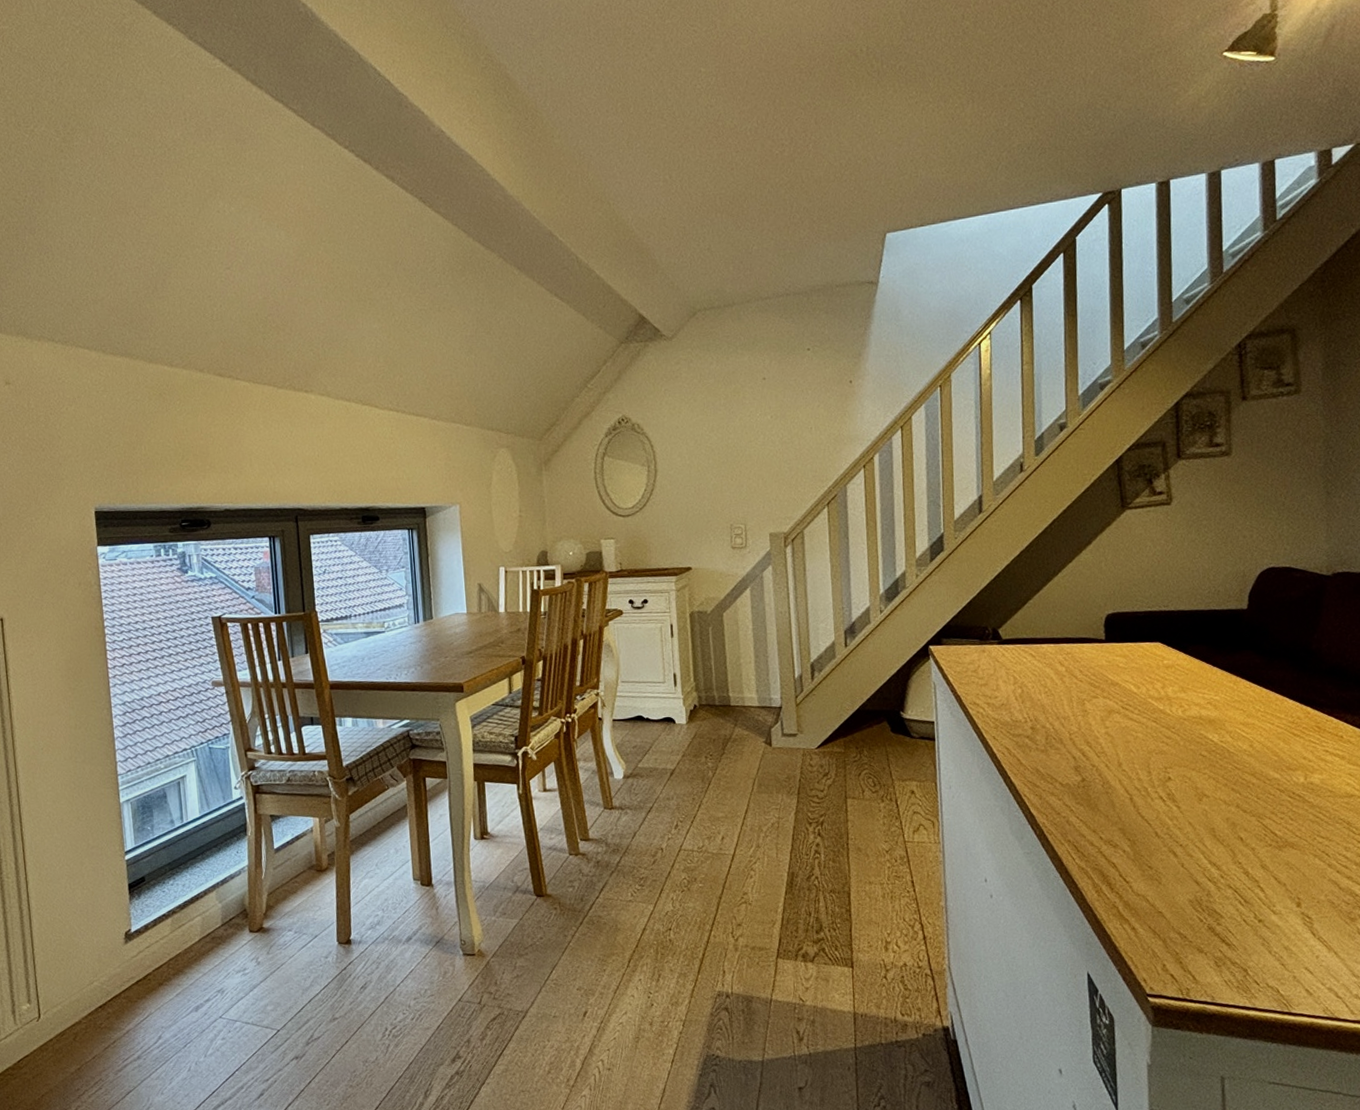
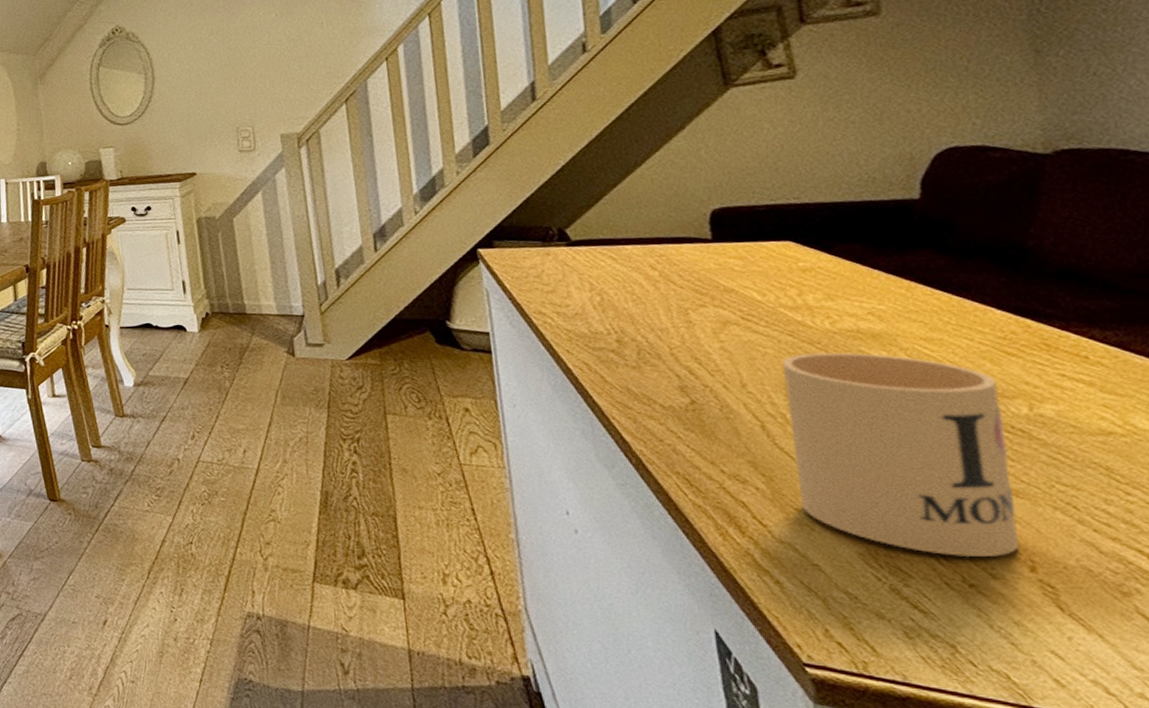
mug: none [1147,735,1292,899] -> present [782,352,1020,558]

